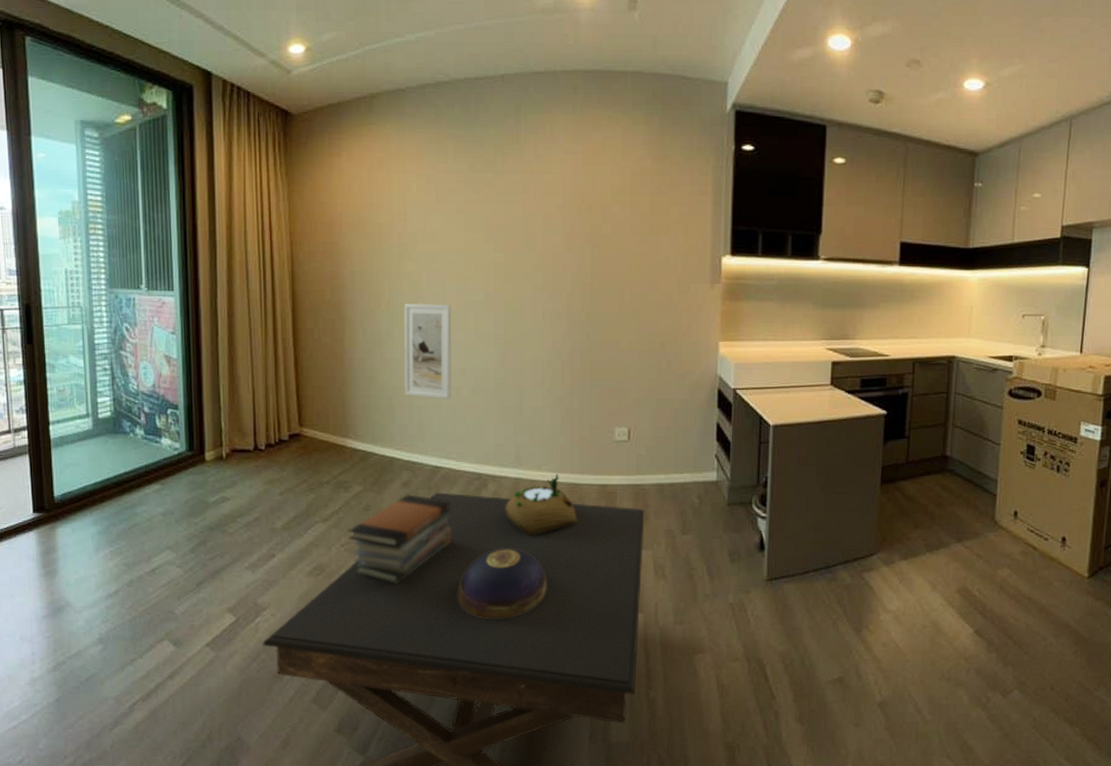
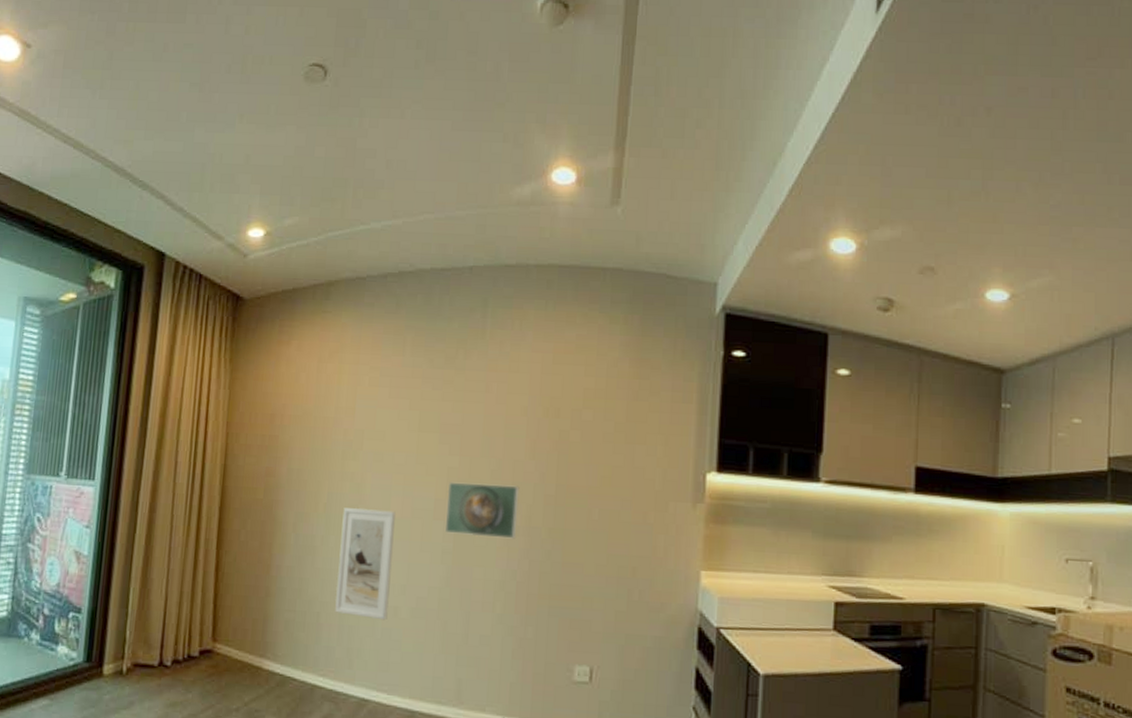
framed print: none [495,276,559,323] -> present [446,482,520,539]

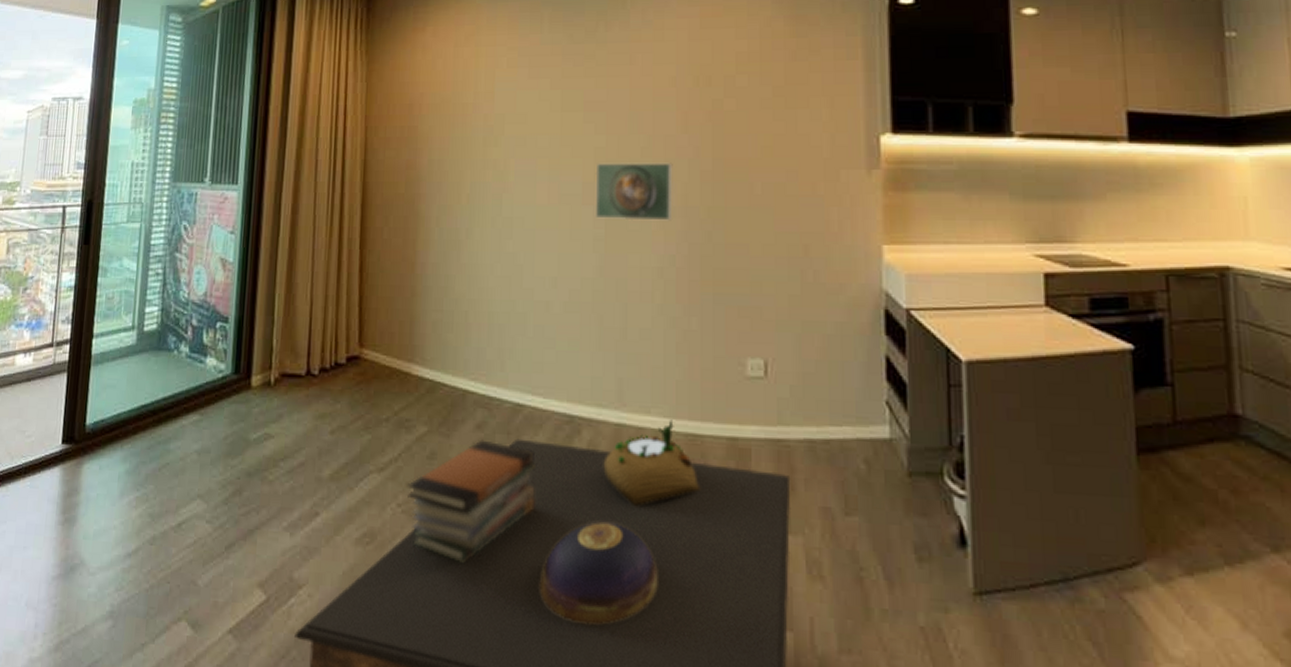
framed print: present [335,508,396,621] -> none [484,198,542,317]

